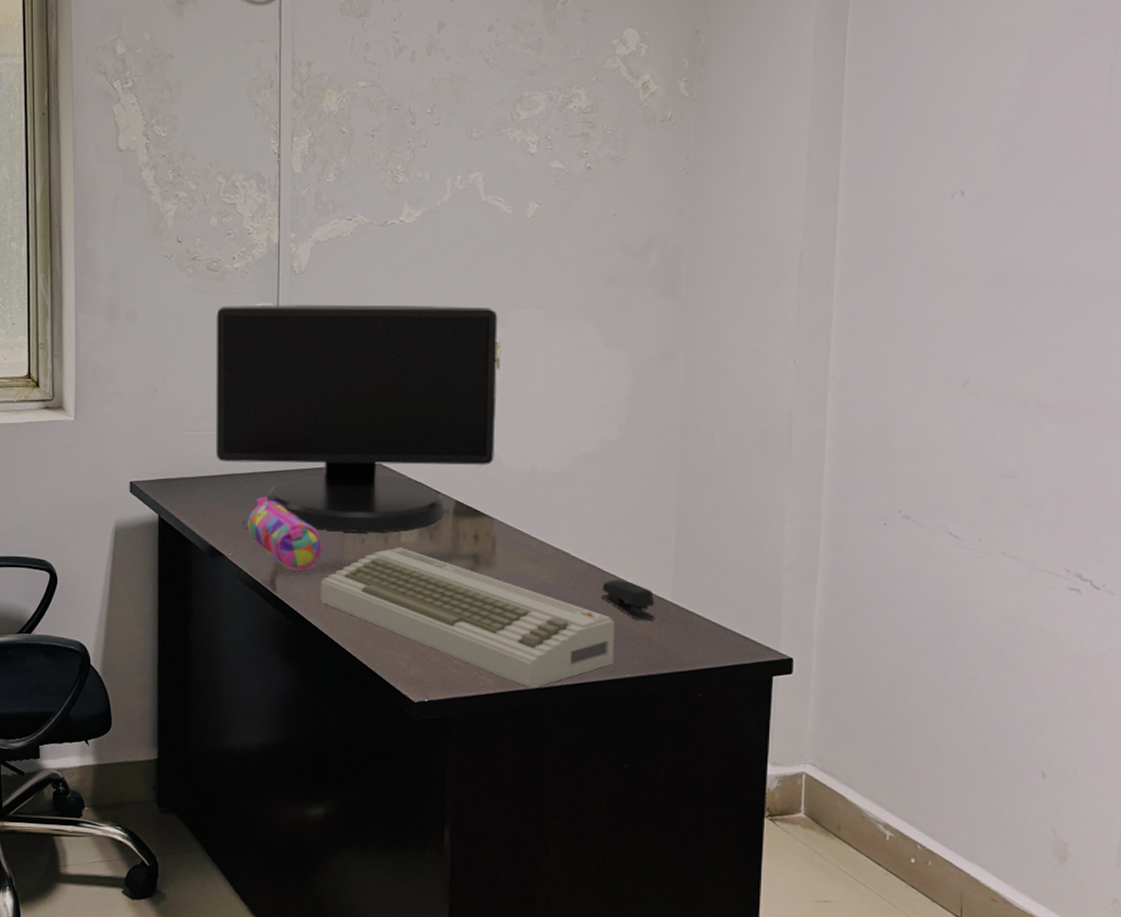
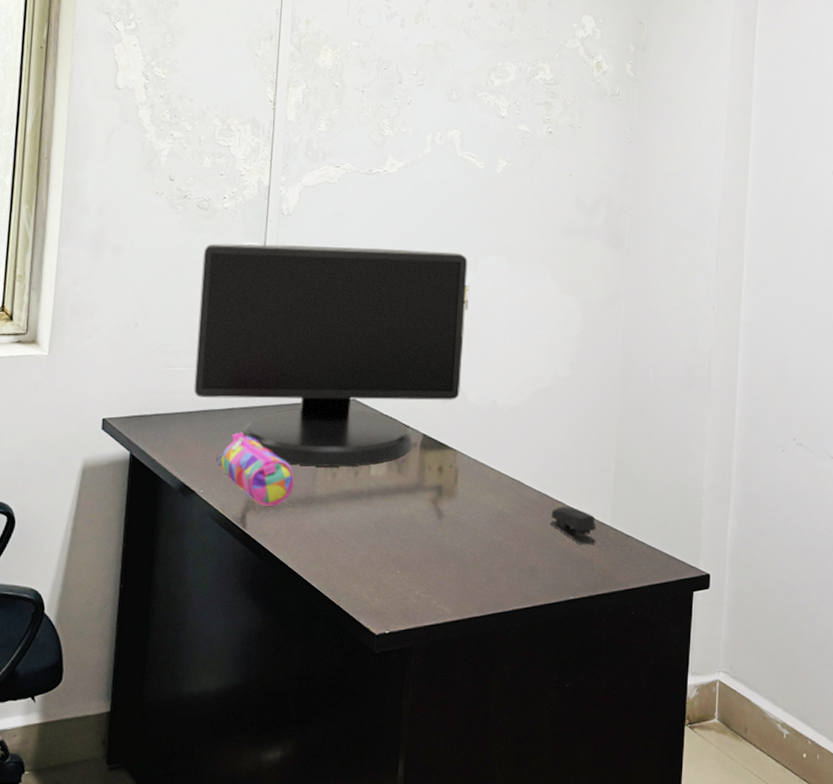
keyboard: present [320,547,614,689] -> none [289,481,561,615]

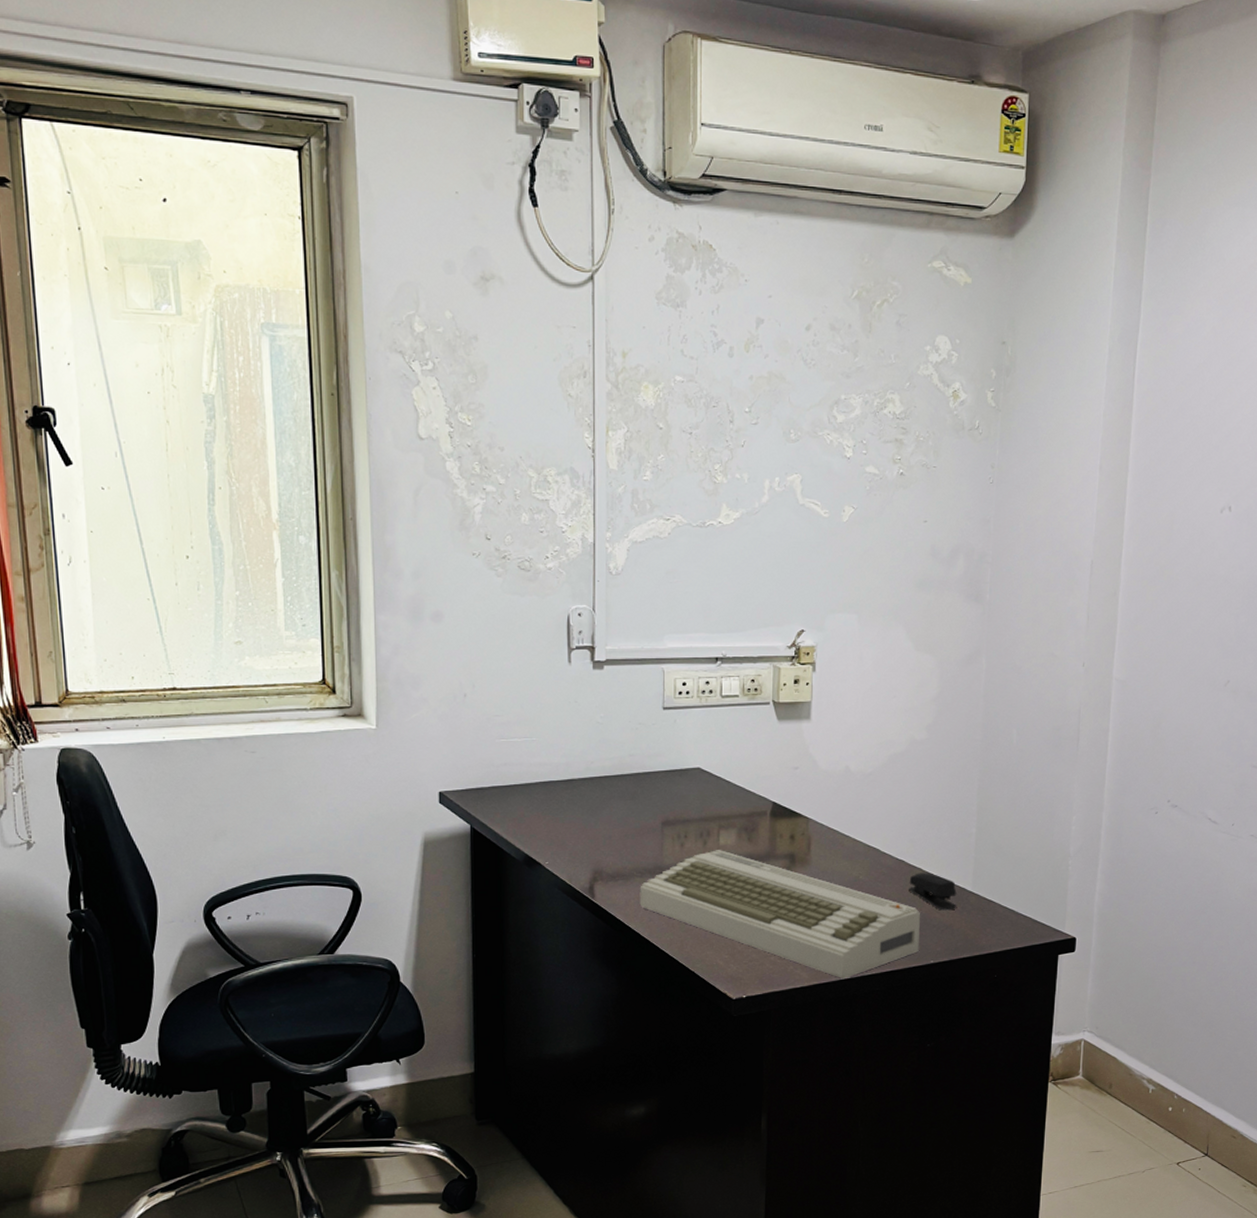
monitor: present [193,243,468,467] -> none [529,607,814,837]
pencil case: present [215,432,294,506] -> none [558,803,641,877]
keyboard: none [289,481,561,615] -> present [639,850,920,980]

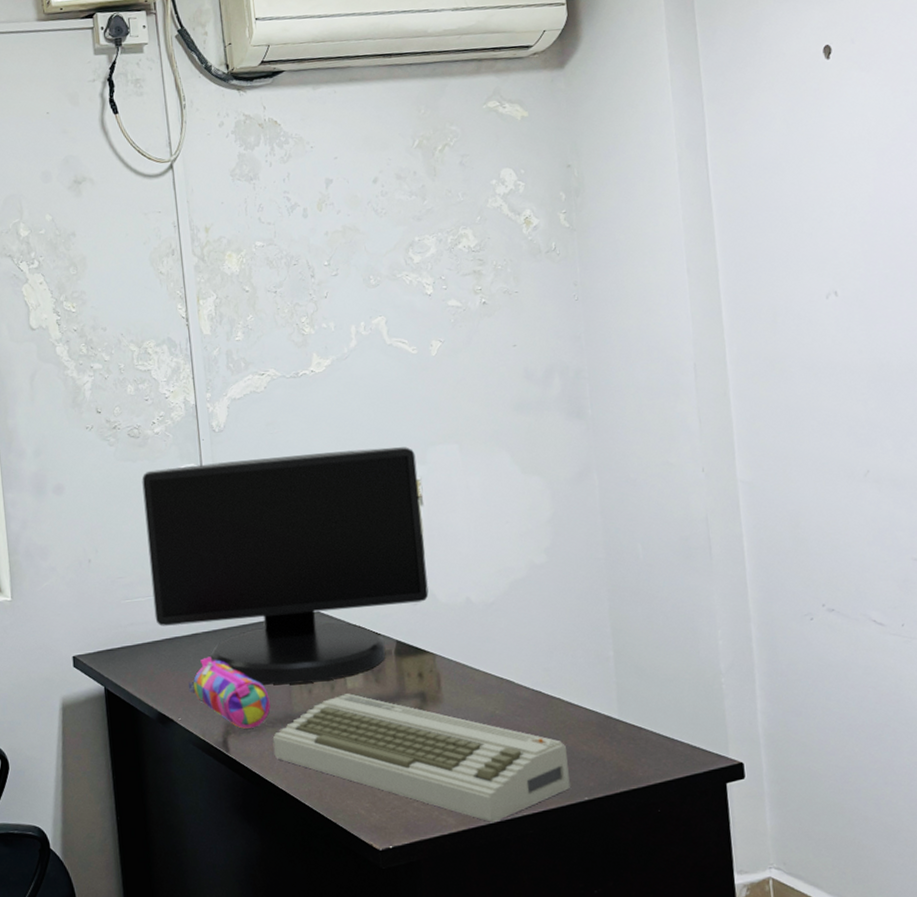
monitor: none [529,607,814,837] -> present [142,447,429,685]
pencil case: none [558,803,641,877] -> present [188,656,271,729]
stapler: present [909,873,957,911] -> none [549,702,605,742]

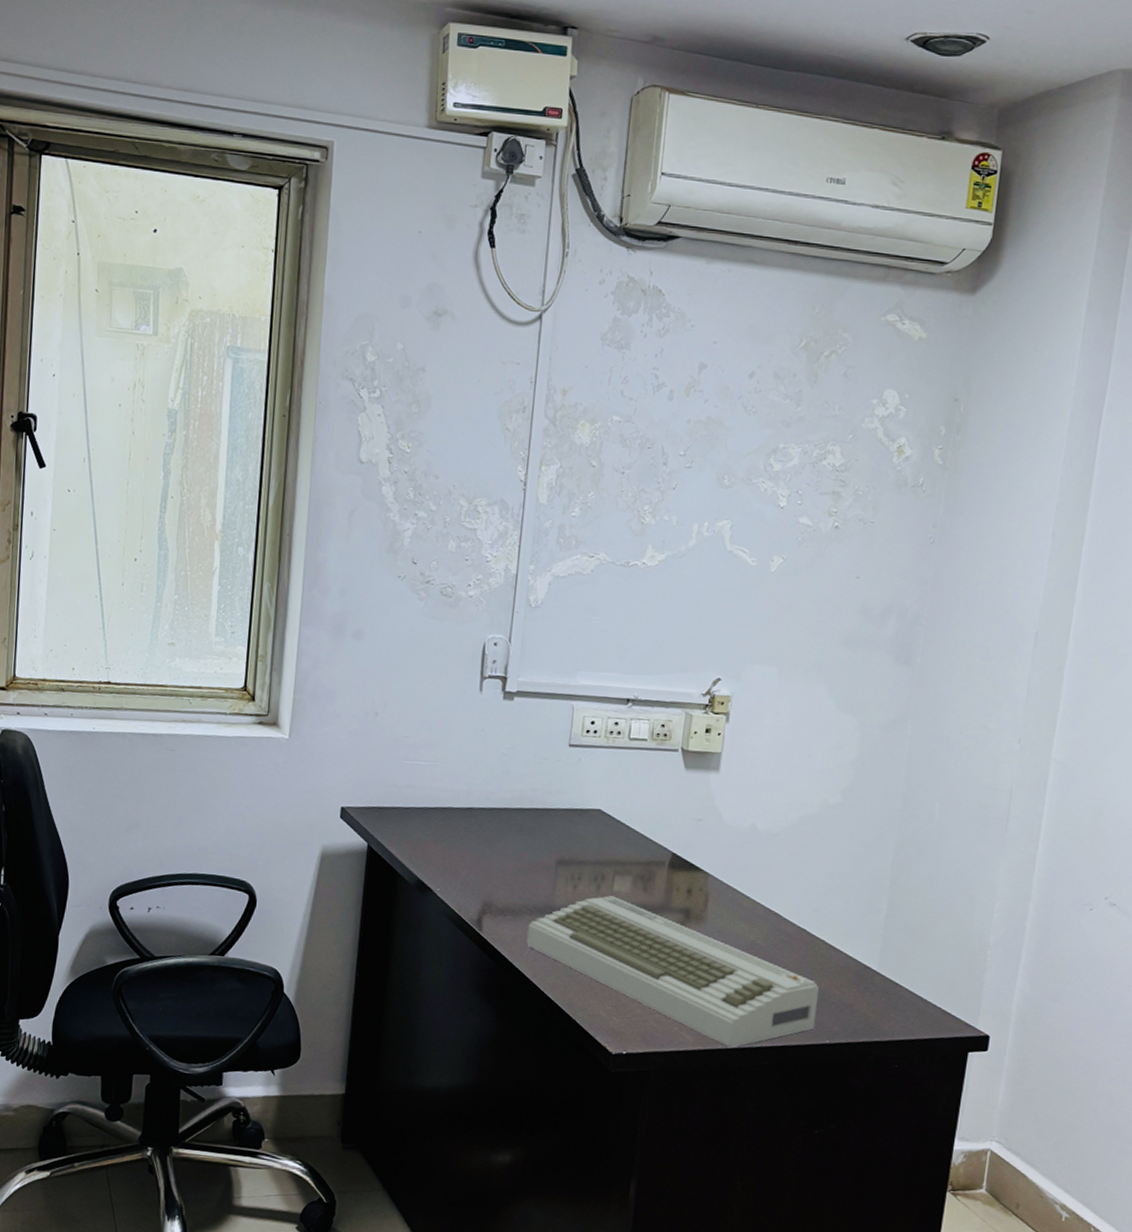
monitor: present [142,447,429,685] -> none [432,633,732,880]
pencil case: present [188,656,271,729] -> none [452,833,533,912]

